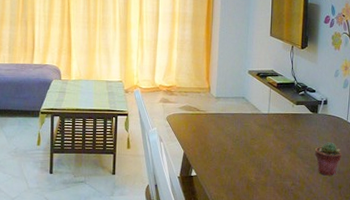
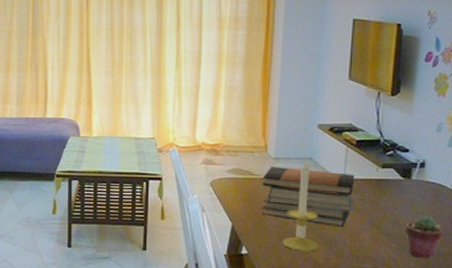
book stack: none [206,103,277,153] -> present [261,166,355,228]
candle: none [223,98,251,172] -> present [282,160,319,251]

